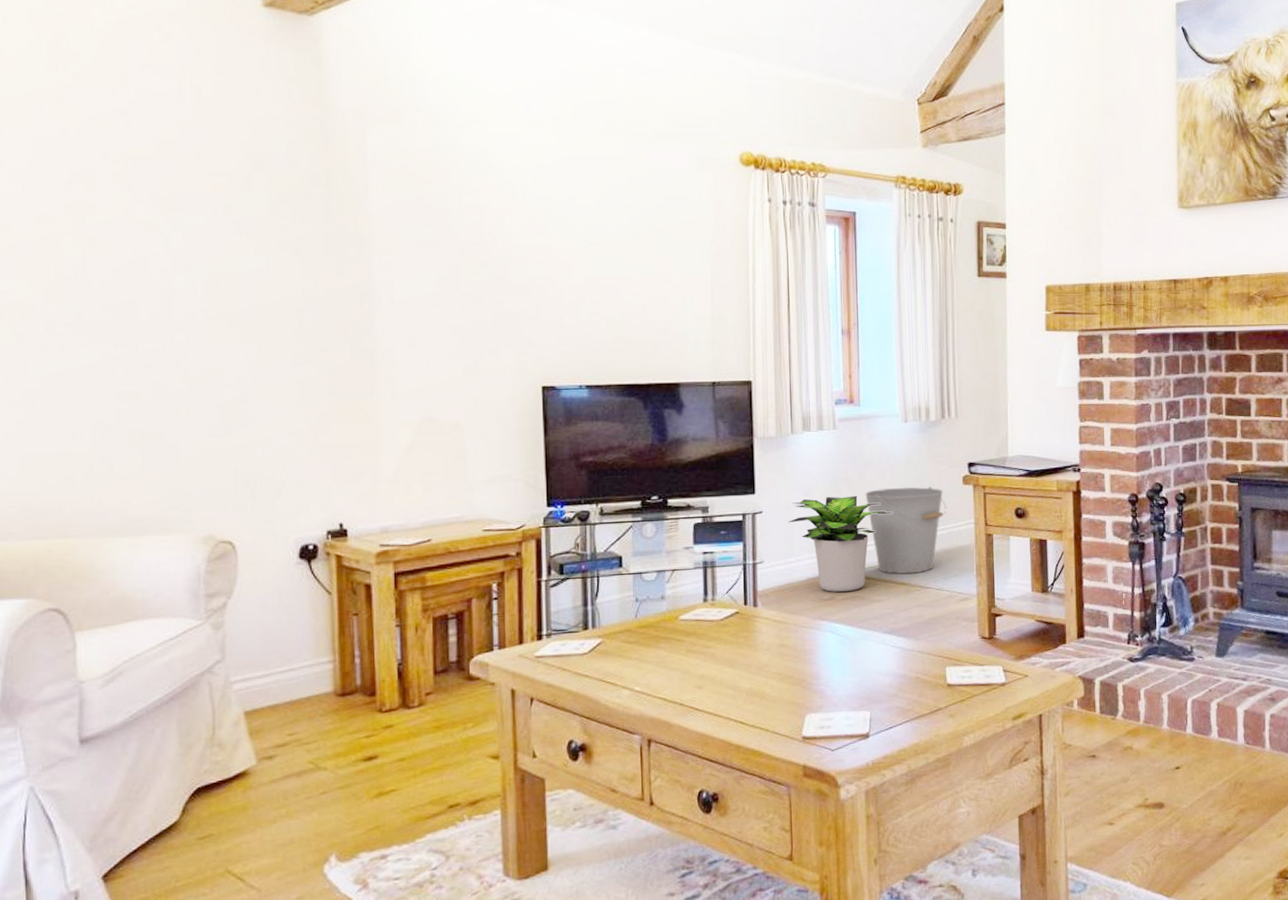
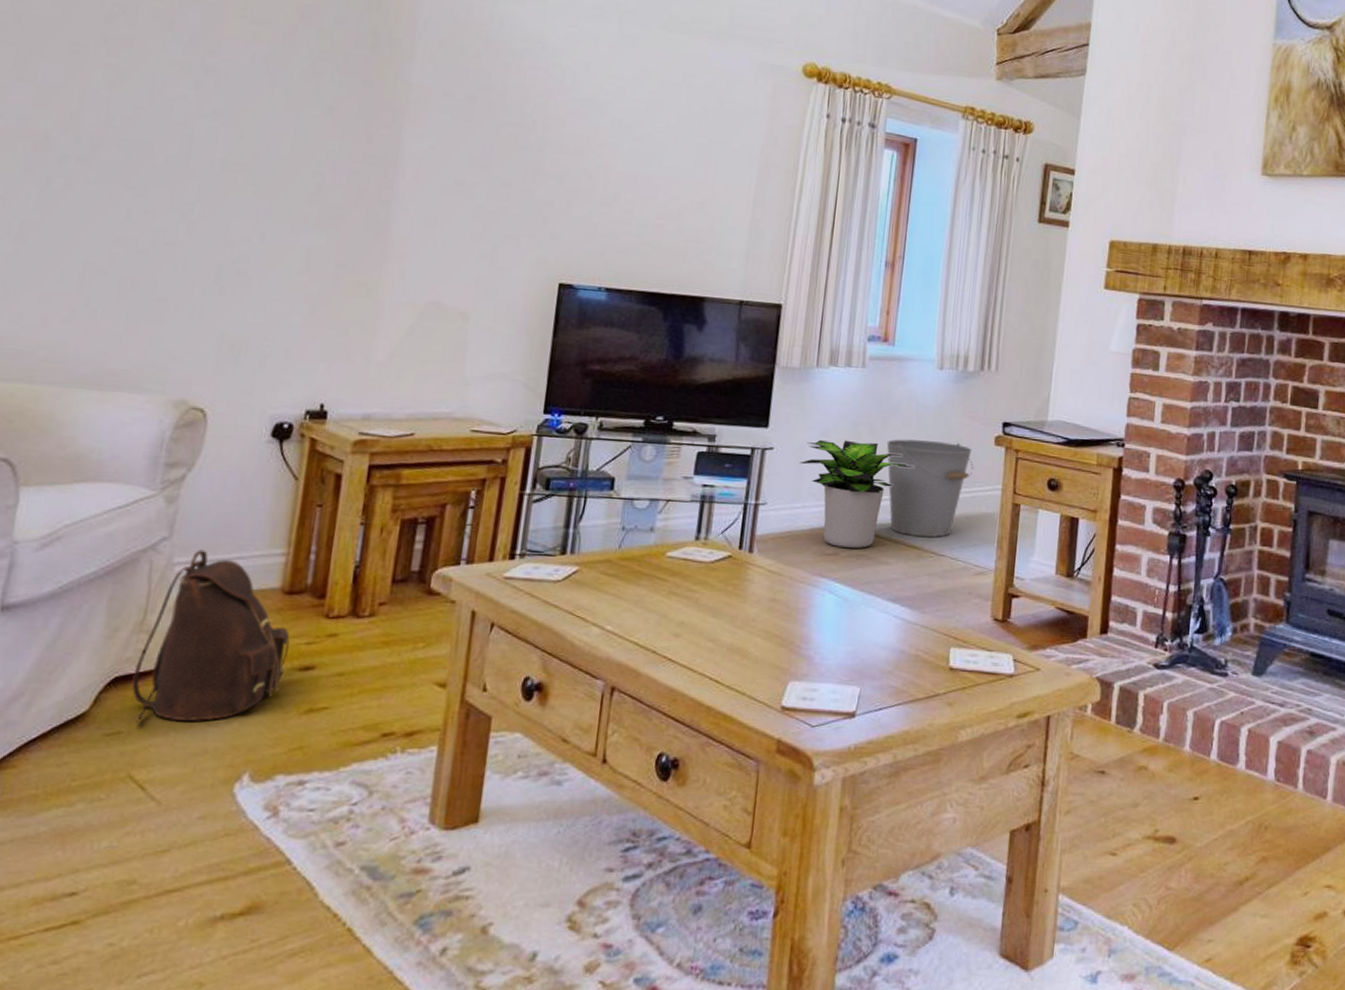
backpack: none [213,667,351,825] -> present [132,549,290,723]

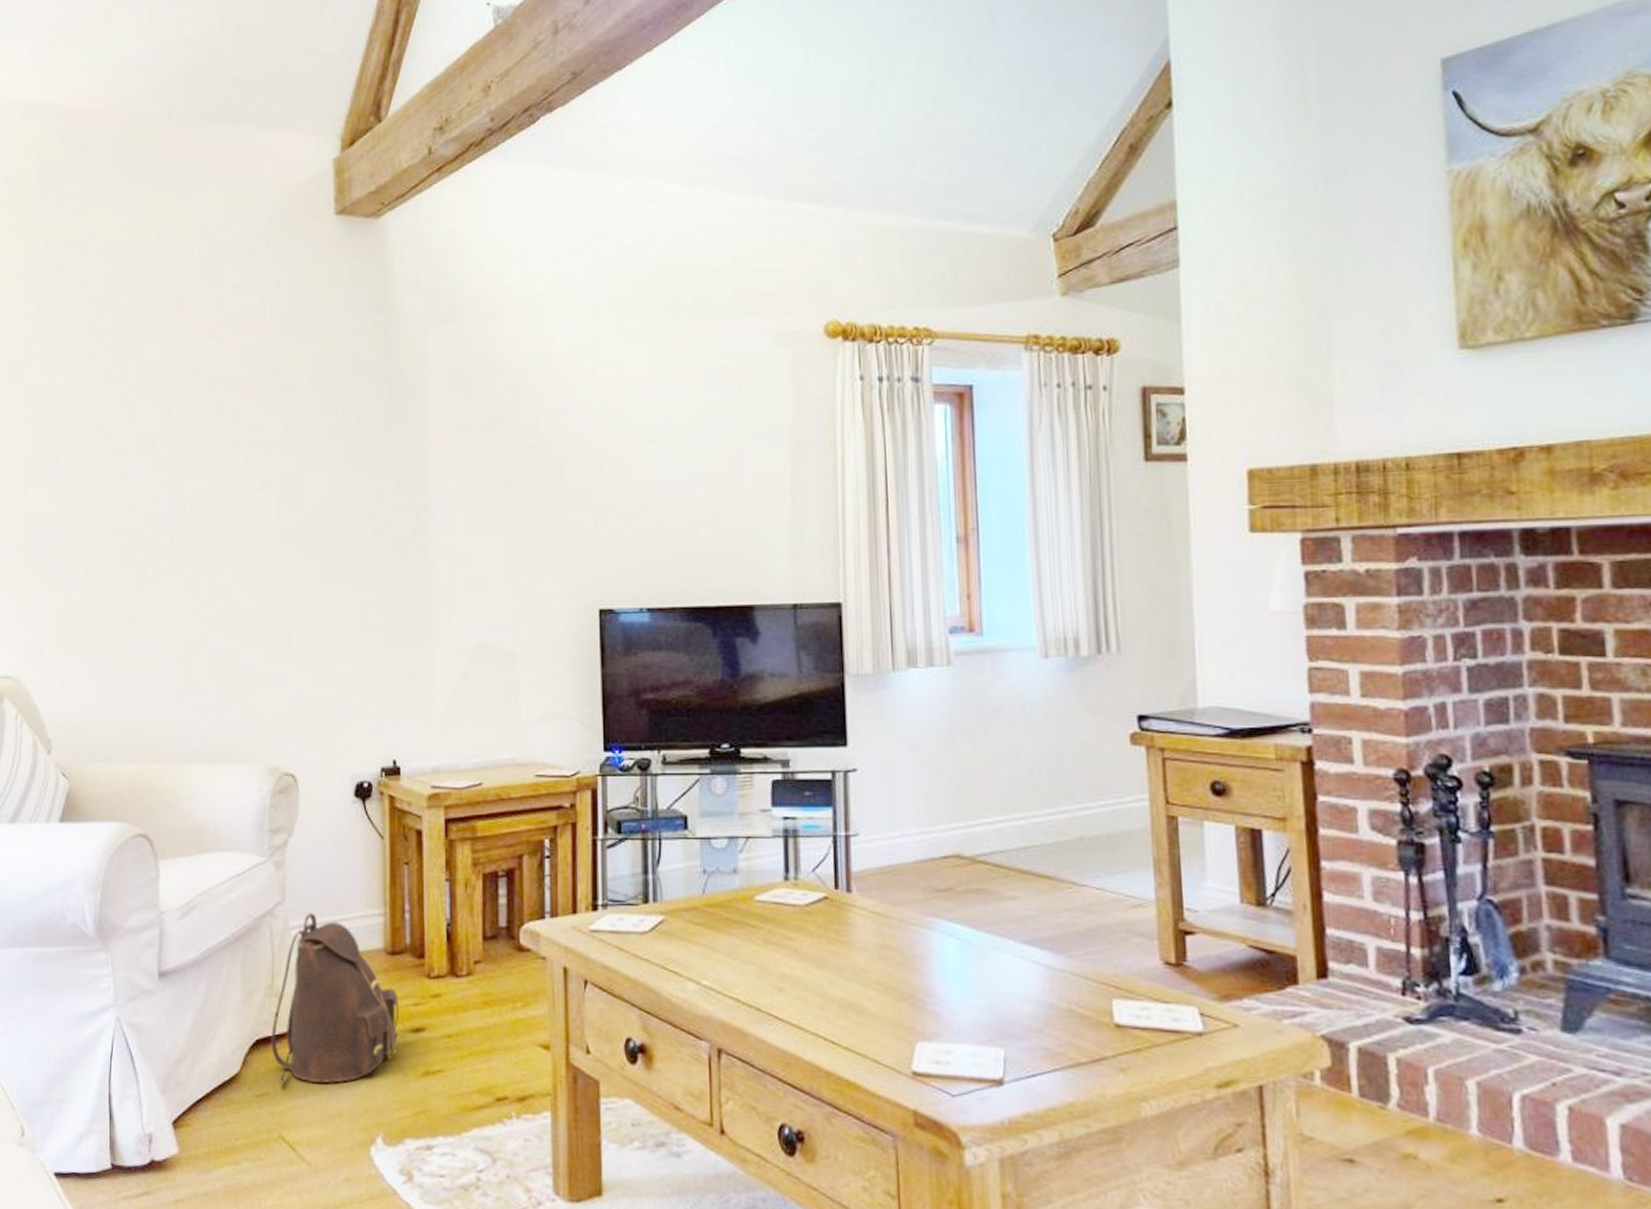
potted plant: present [799,440,914,548] -> none [889,753,1031,881]
bucket: present [886,438,974,538] -> none [991,745,1108,865]

